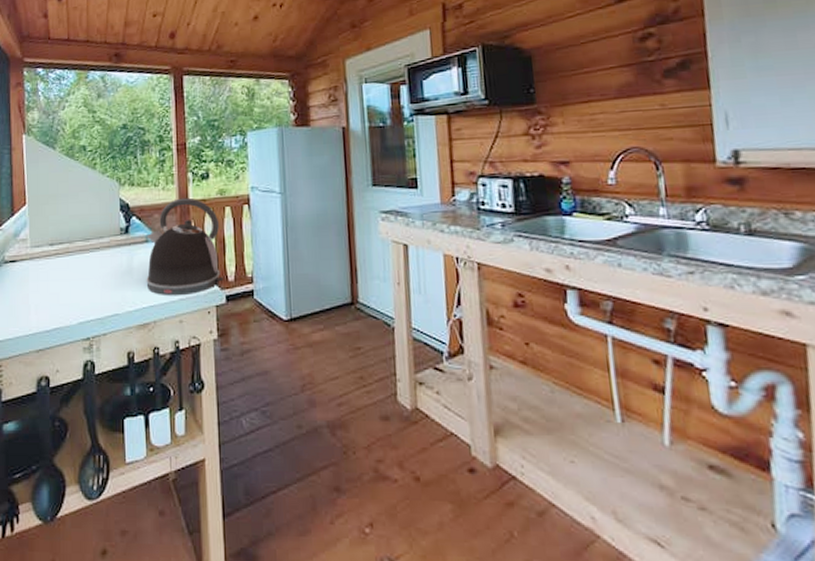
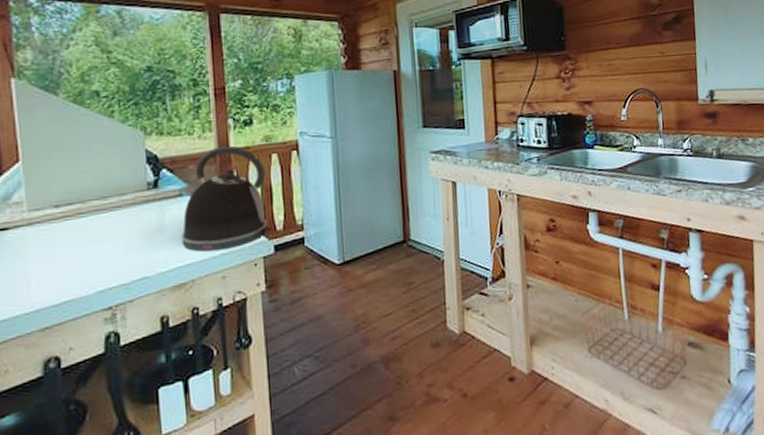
basket: none [558,390,710,518] -> present [581,294,690,390]

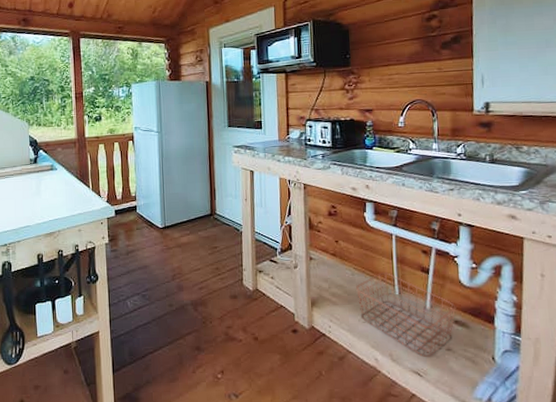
kettle: present [180,145,271,253] -> none [51,135,113,212]

